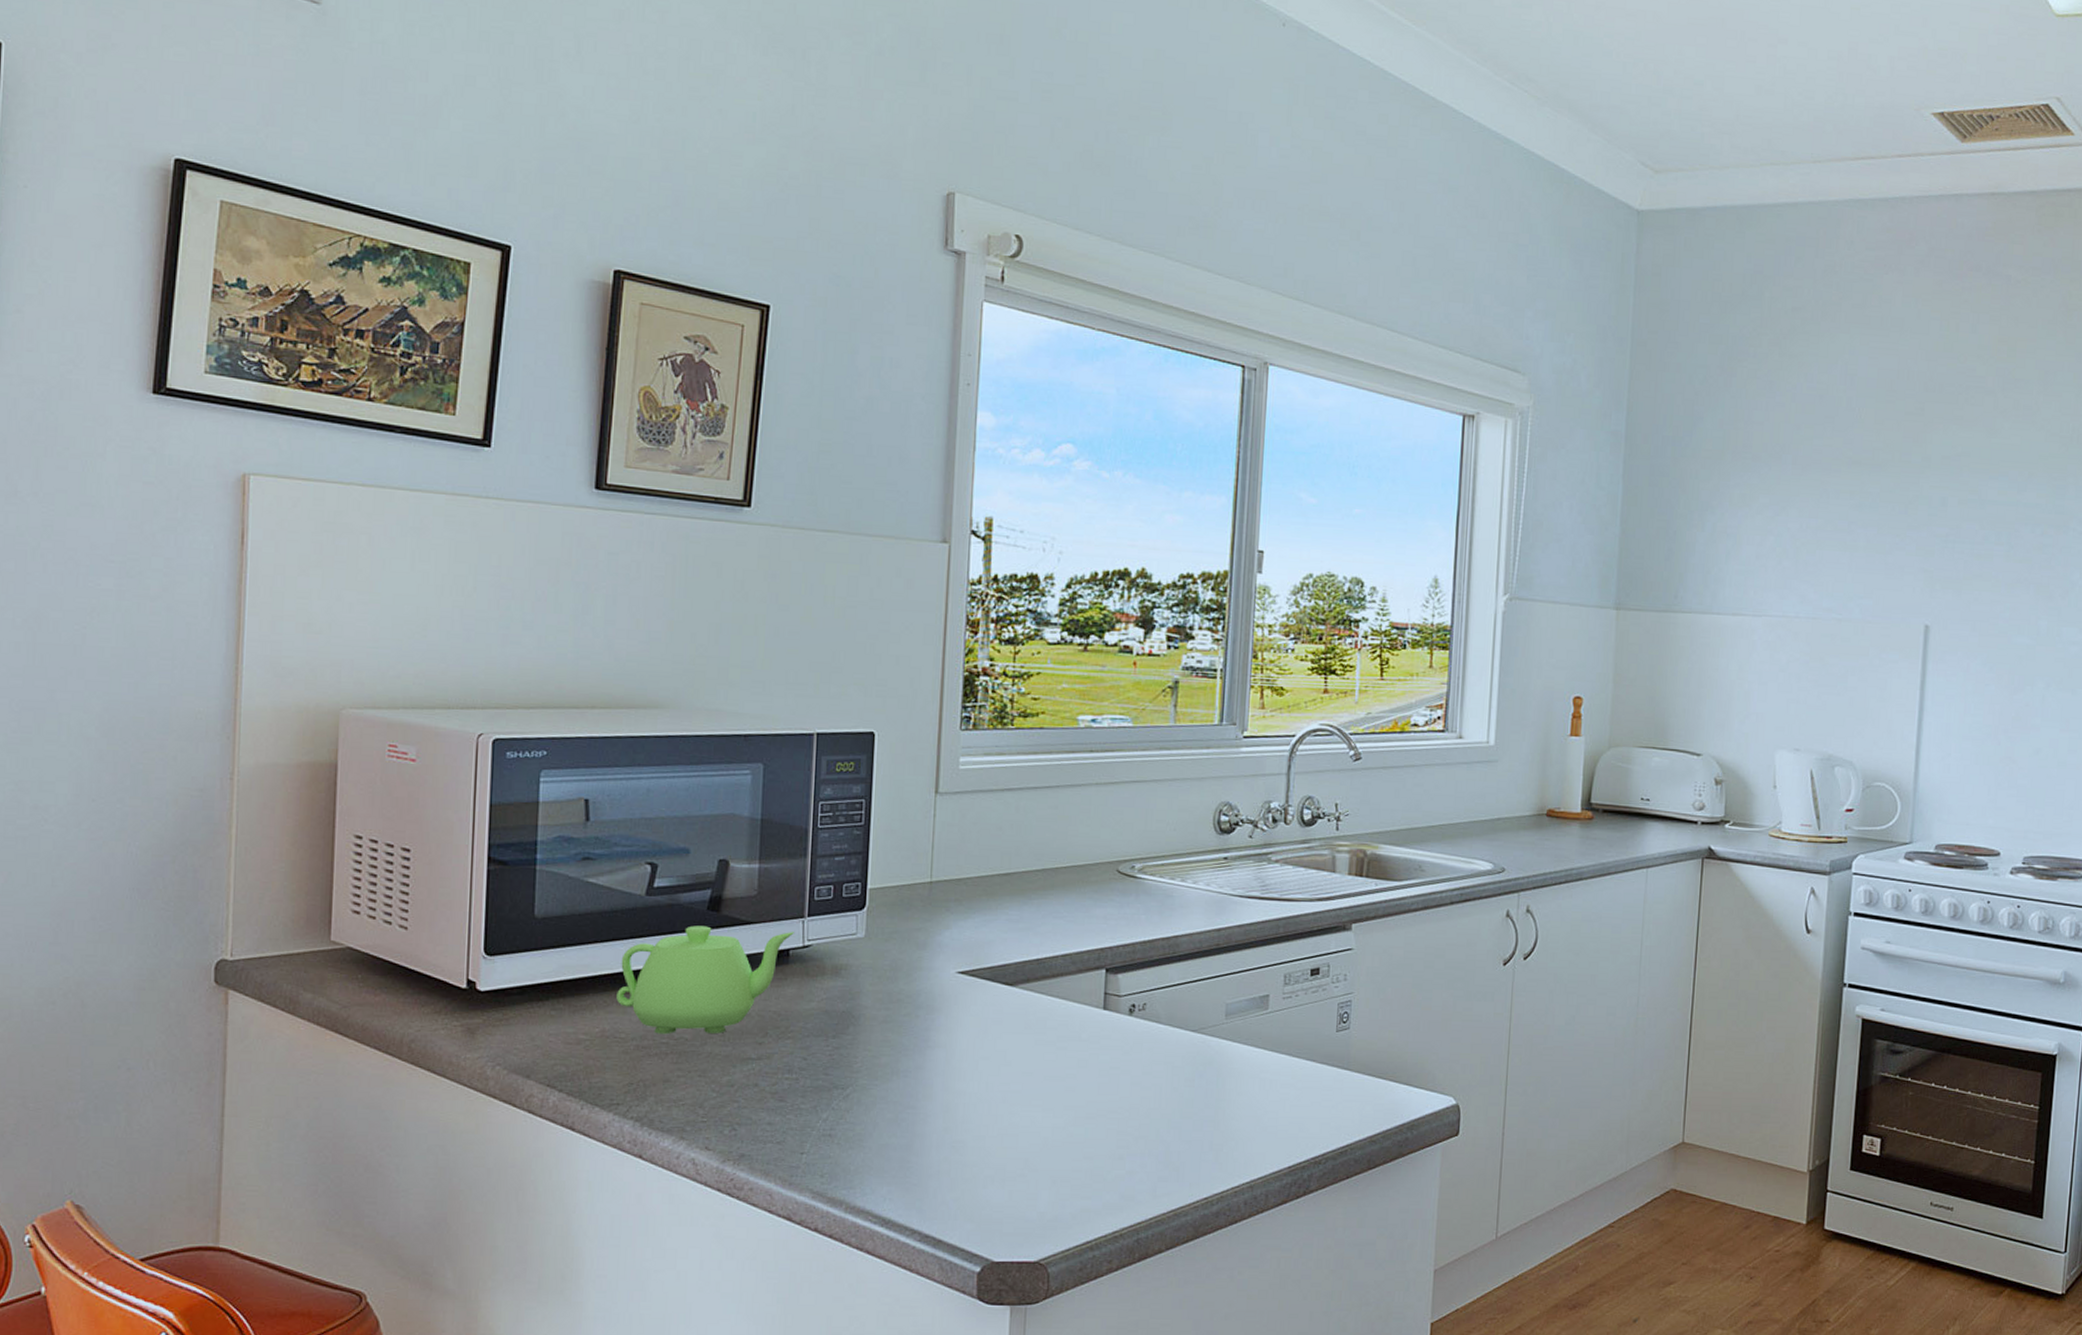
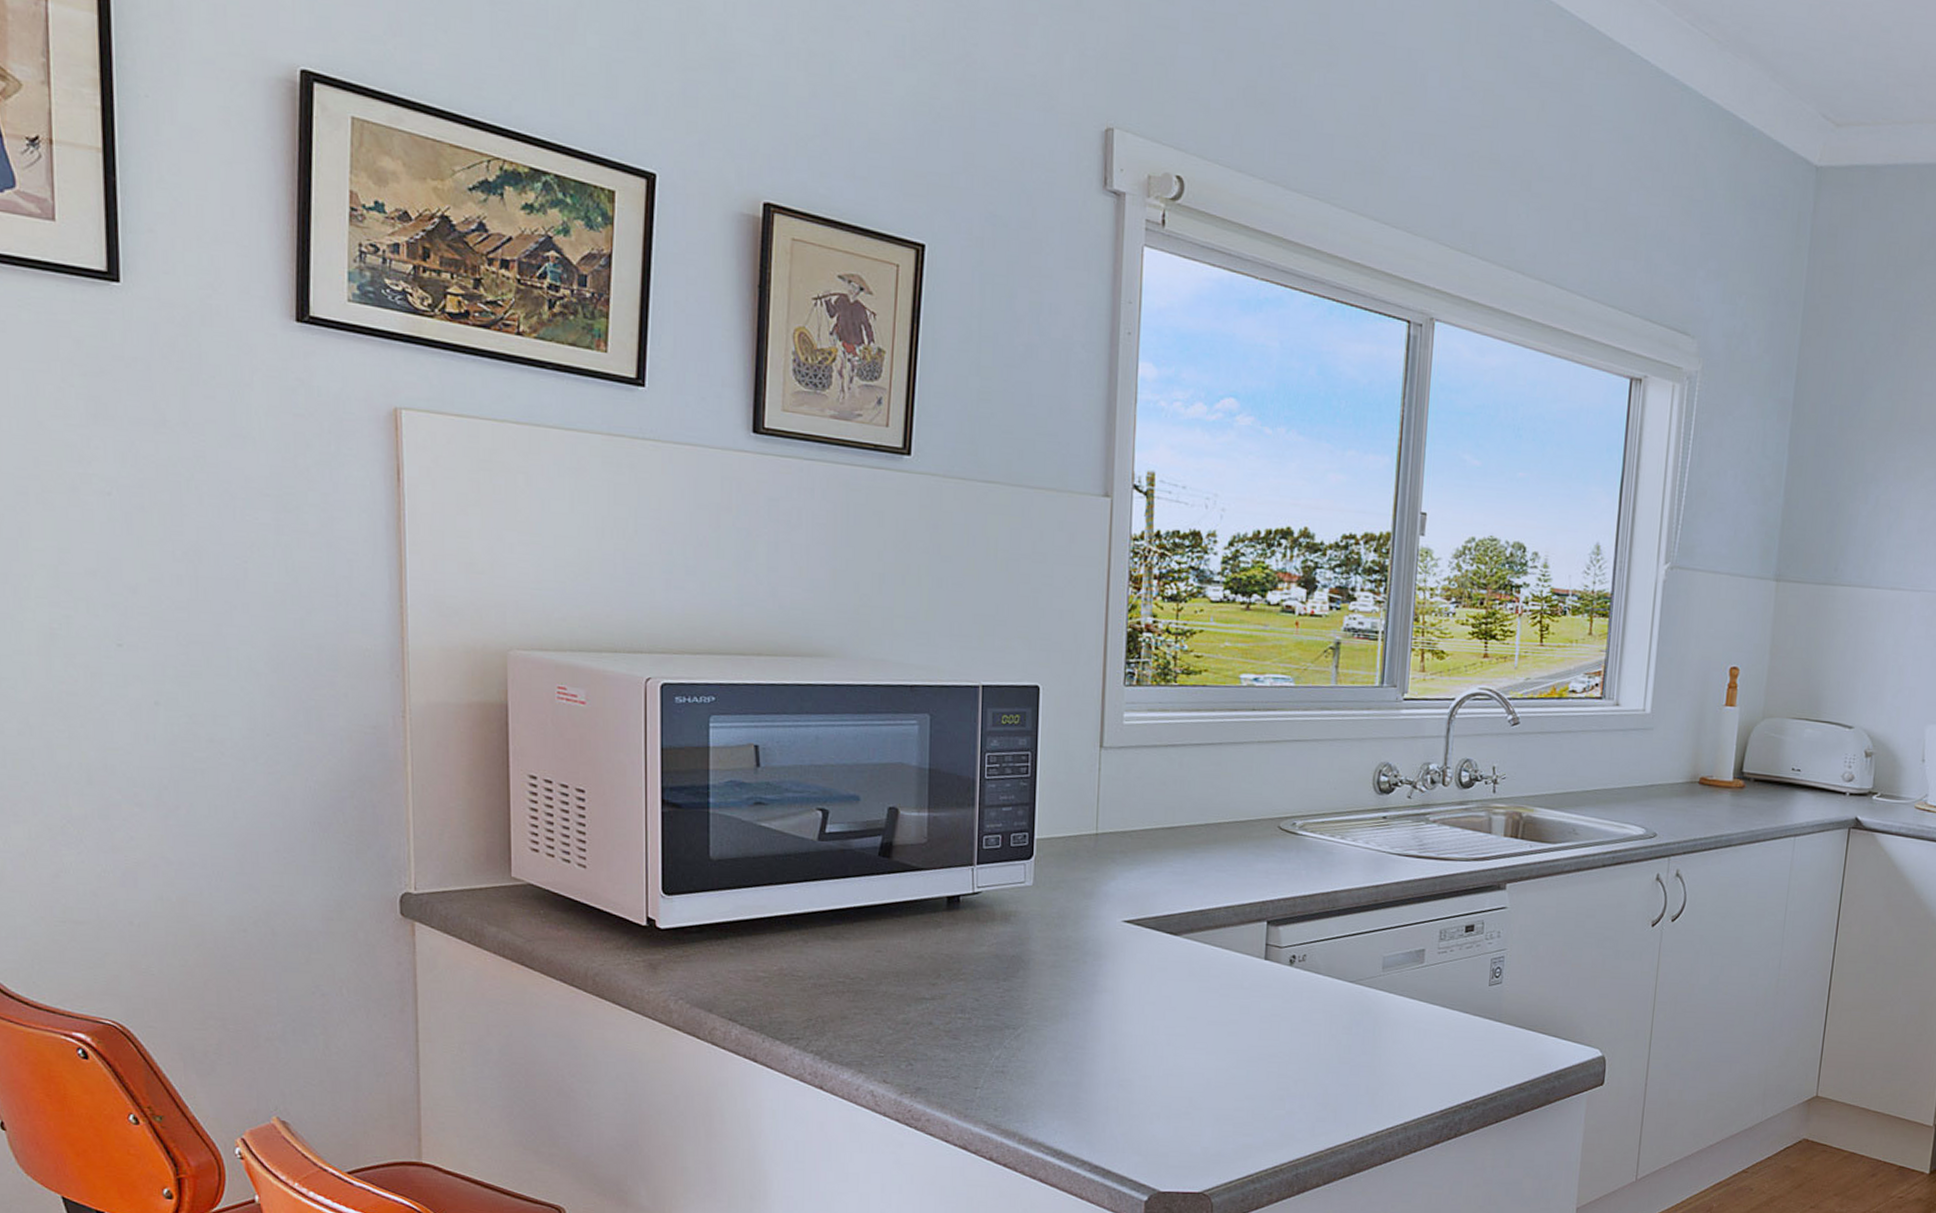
teapot: present [616,925,794,1035] -> none [793,870,964,974]

